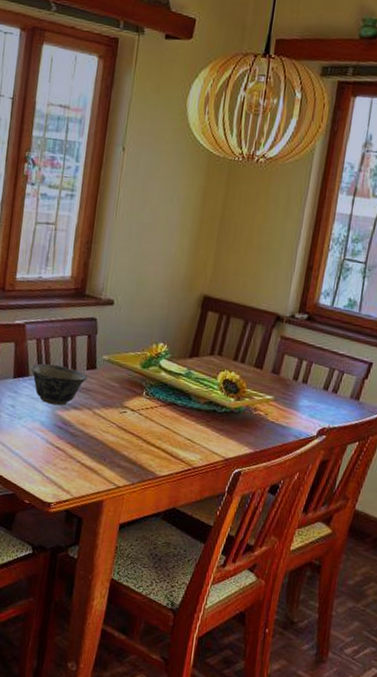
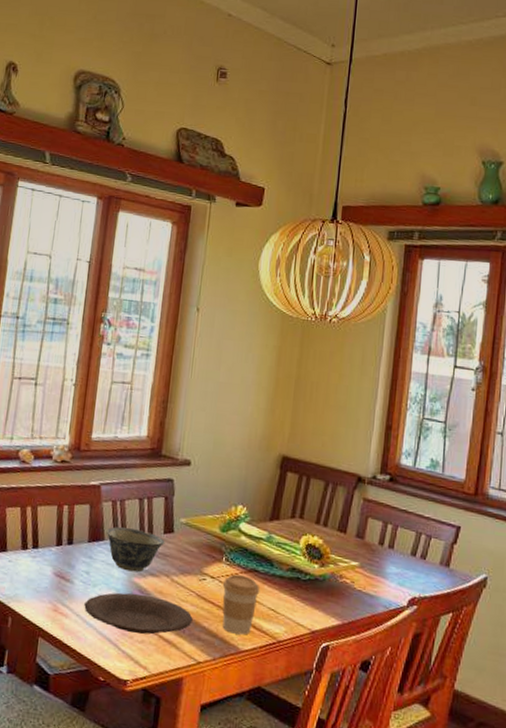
plate: none [10,424,114,462] -> present [84,592,193,635]
coffee cup: none [141,407,178,463] -> present [222,574,260,635]

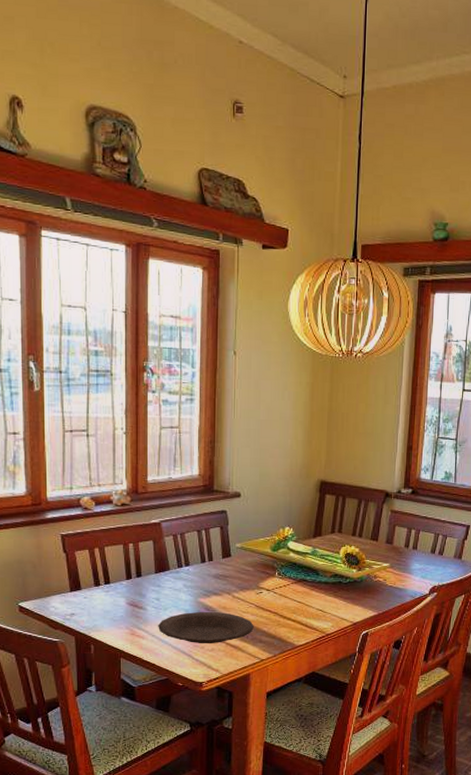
bowl: present [106,526,165,573] -> none [170,556,224,594]
coffee cup: present [222,574,260,635] -> none [277,585,309,633]

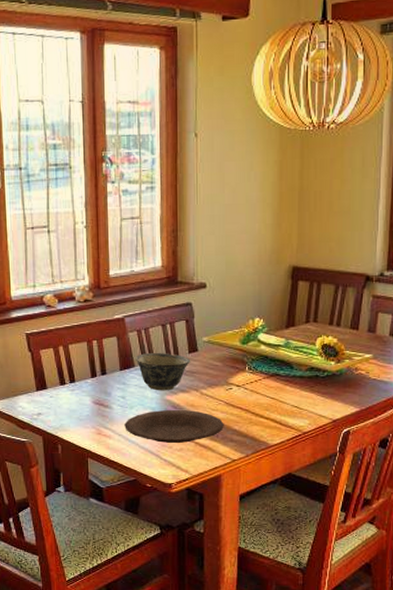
bowl: none [170,556,224,594] -> present [135,352,191,391]

